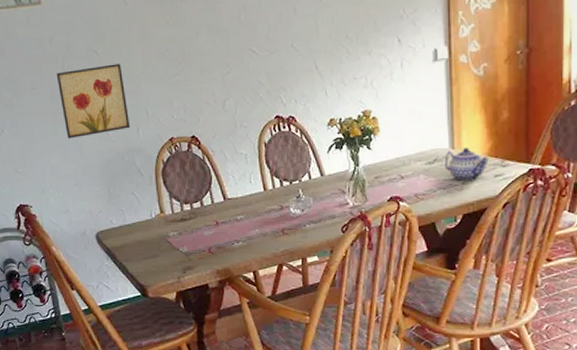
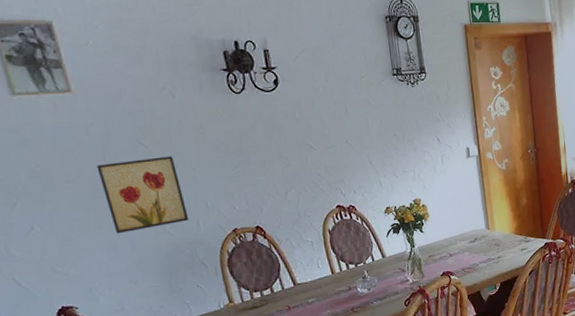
teapot: present [444,147,489,181] -> none [483,227,516,255]

